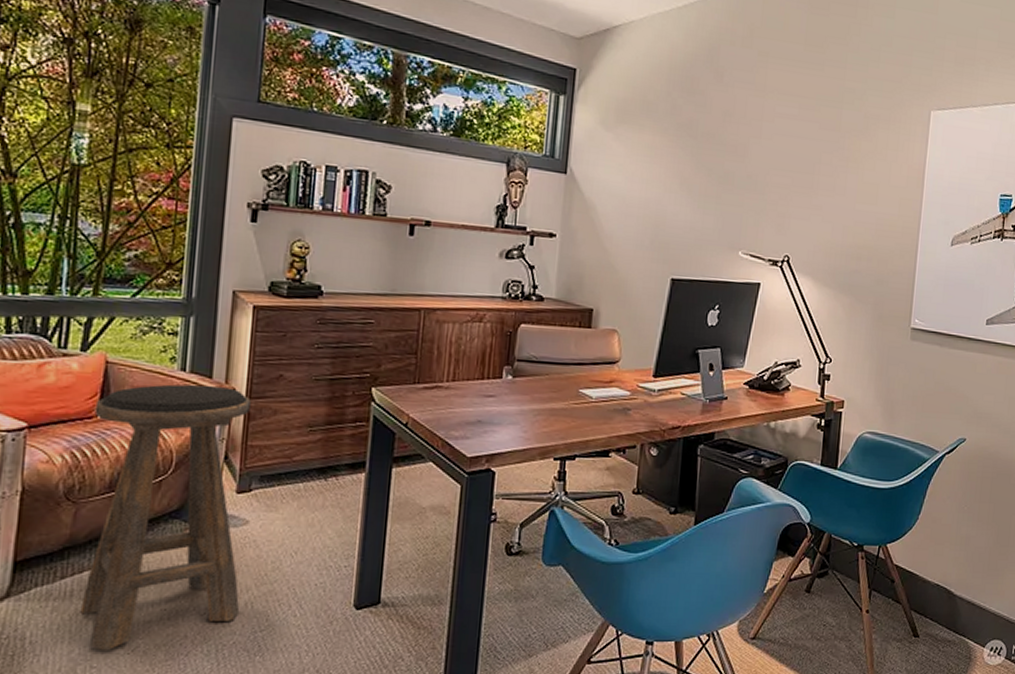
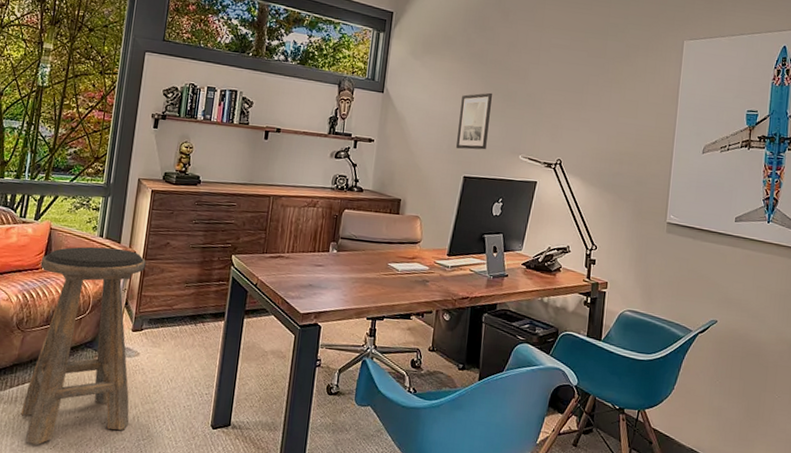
wall art: none [661,173,705,246] -> present [456,92,492,150]

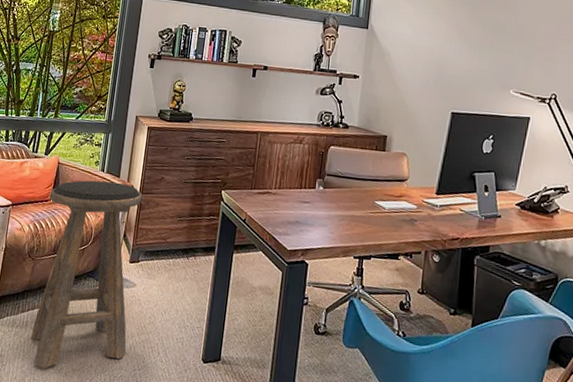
wall art: present [456,92,492,150] -> none [443,26,480,85]

